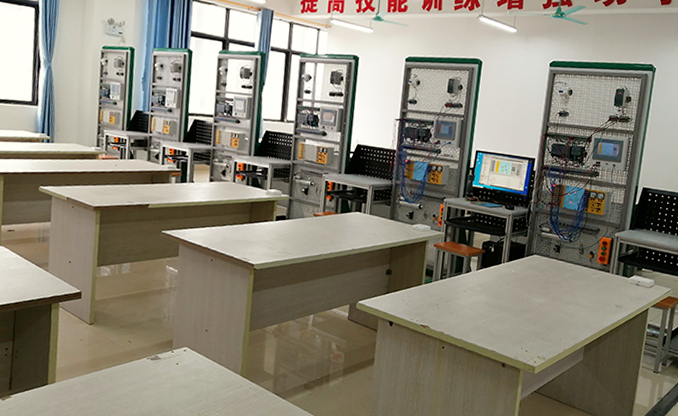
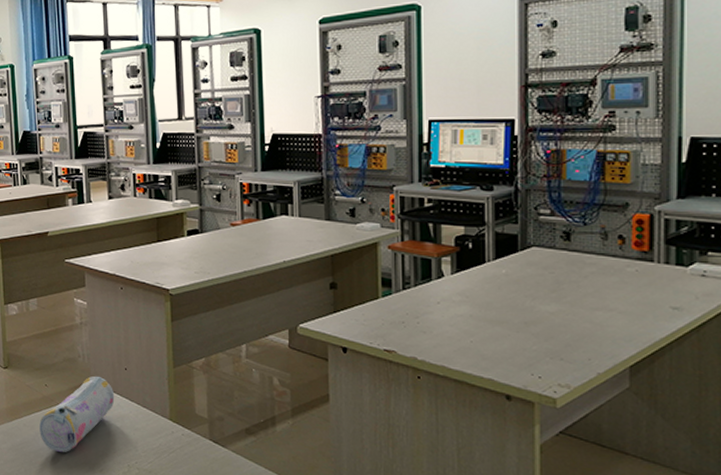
pencil case: none [118,335,194,402] -> present [39,376,115,452]

